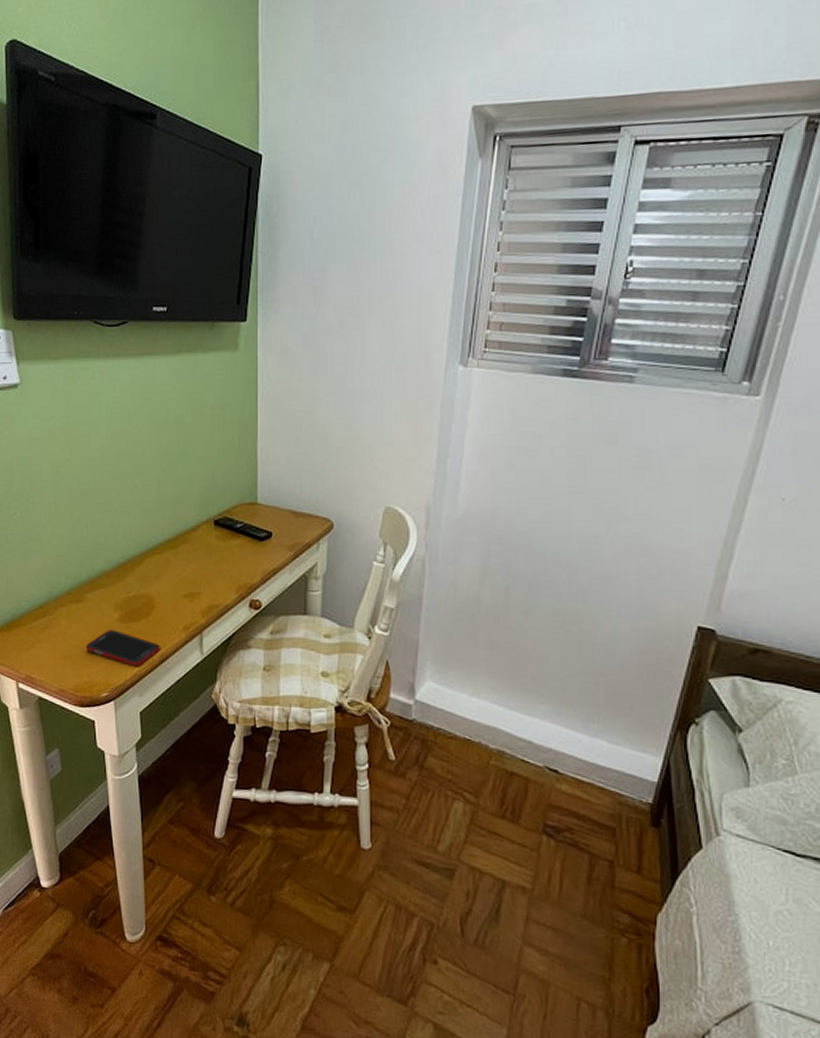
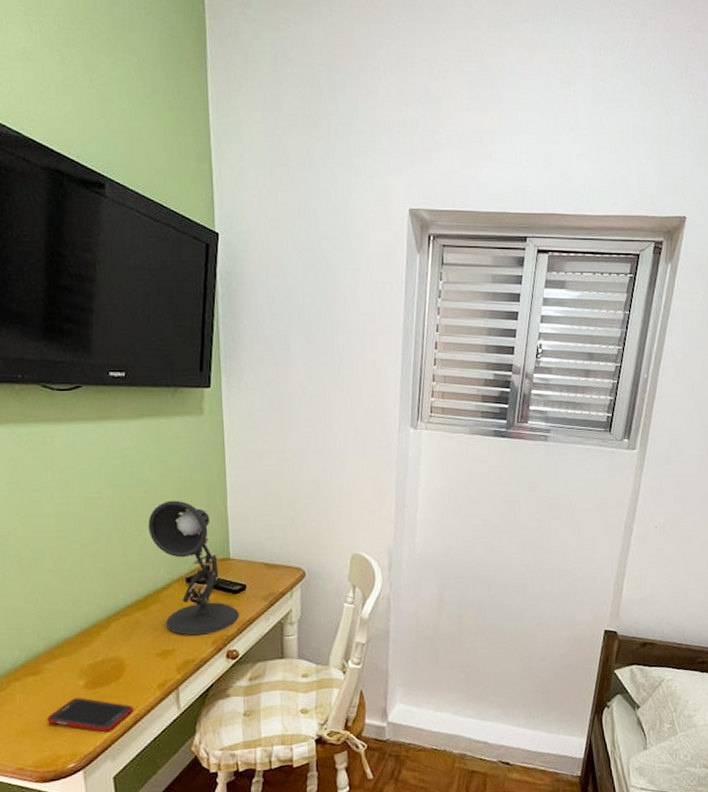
desk lamp: none [181,439,265,581] -> present [148,500,240,636]

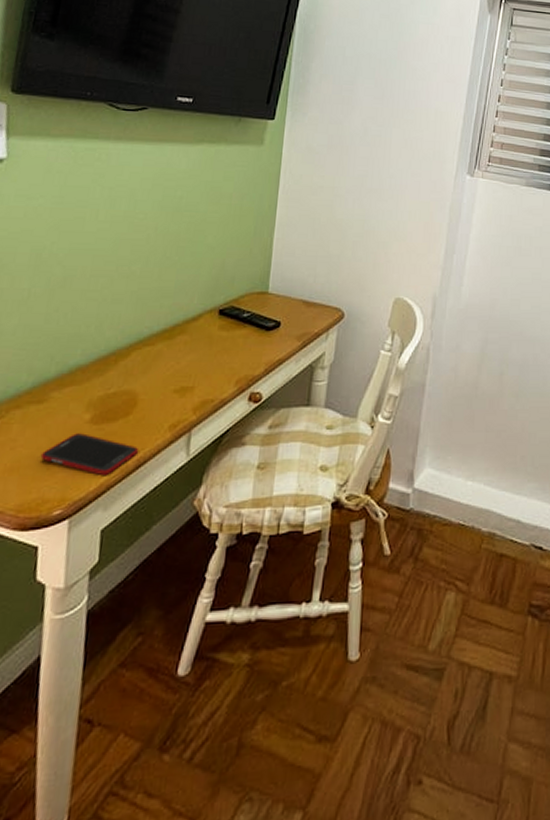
desk lamp: present [148,500,240,636] -> none [188,227,270,373]

